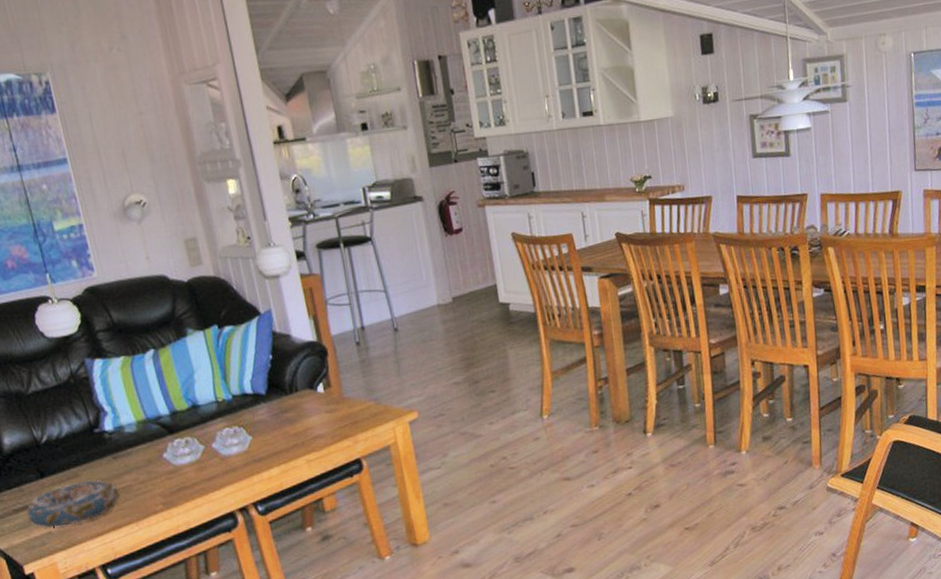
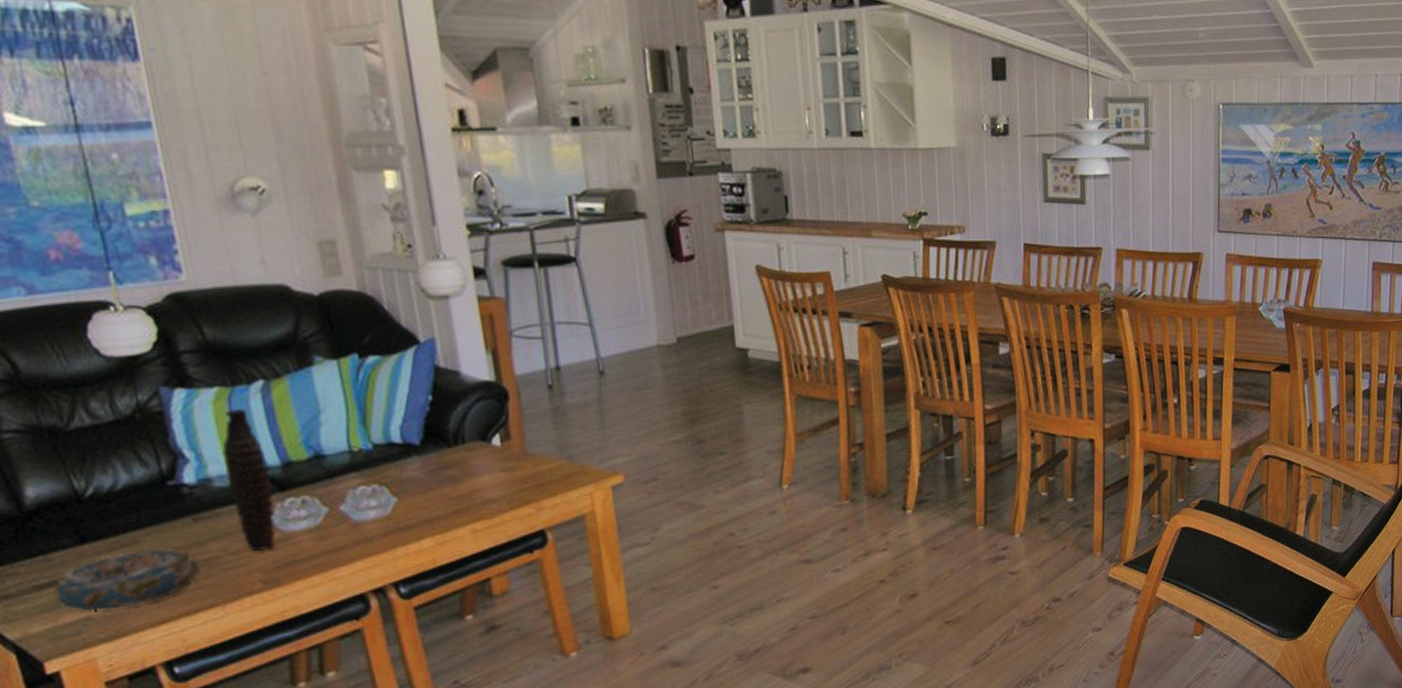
decorative vase: none [129,372,169,480] -> present [222,408,275,551]

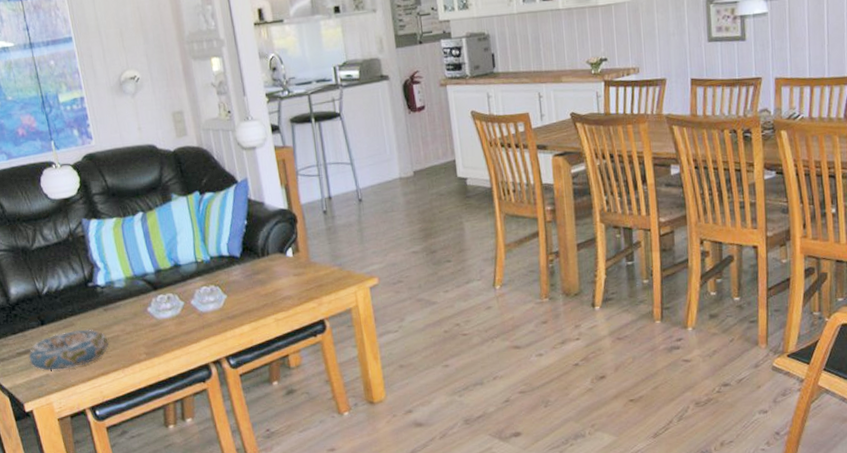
decorative vase: present [222,408,275,551] -> none [119,232,152,332]

